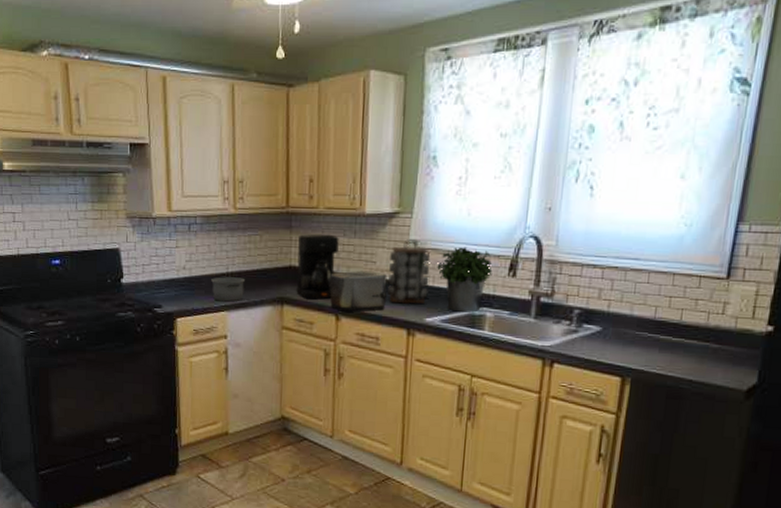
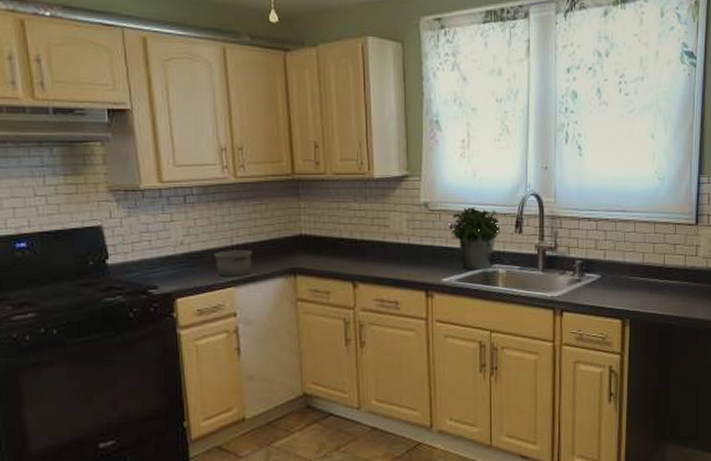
coffee maker: present [296,234,339,299] -> none [308,200,350,268]
toaster: present [330,270,388,313] -> none [344,235,403,279]
spice rack: present [386,238,430,304] -> none [402,201,443,266]

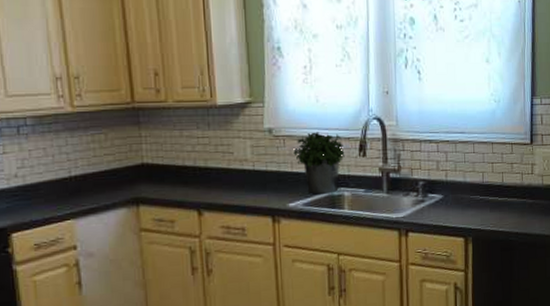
cooking pot: present [214,250,253,277] -> none [51,180,93,209]

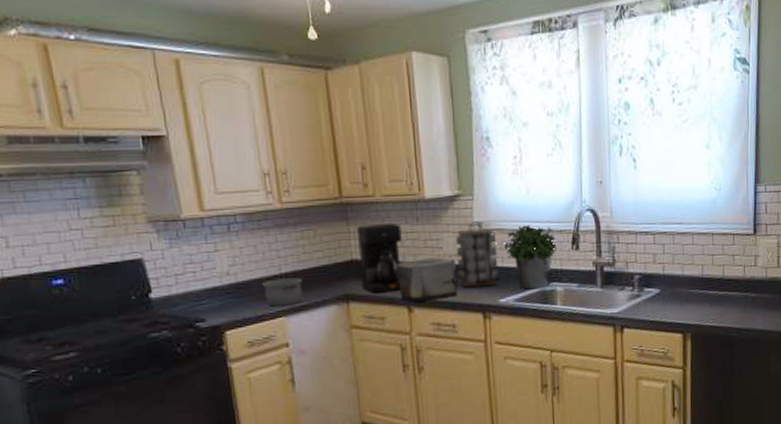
cooking pot: none [51,180,93,209] -> present [262,277,303,307]
coffee maker: none [149,128,193,197] -> present [357,222,402,293]
toaster: none [187,162,249,207] -> present [396,257,459,303]
spice rack: none [247,127,288,192] -> present [456,220,499,288]

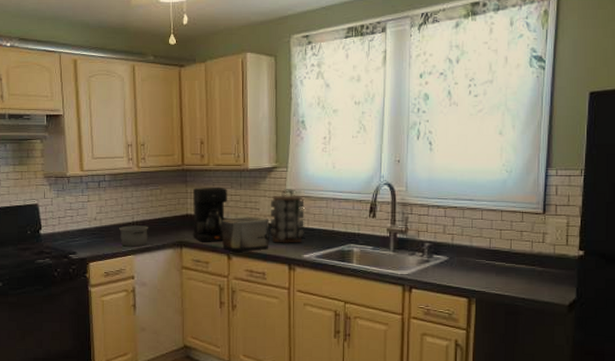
potted plant: present [504,225,557,290] -> none [310,194,356,249]

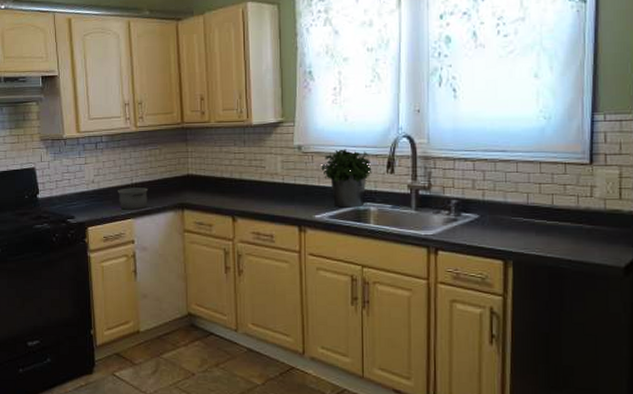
coffee maker: present [193,186,227,242] -> none [194,144,230,204]
toaster: present [221,216,271,253] -> none [225,175,278,214]
spice rack: present [269,188,304,243] -> none [277,144,315,203]
potted plant: none [310,194,356,249] -> present [321,149,372,208]

